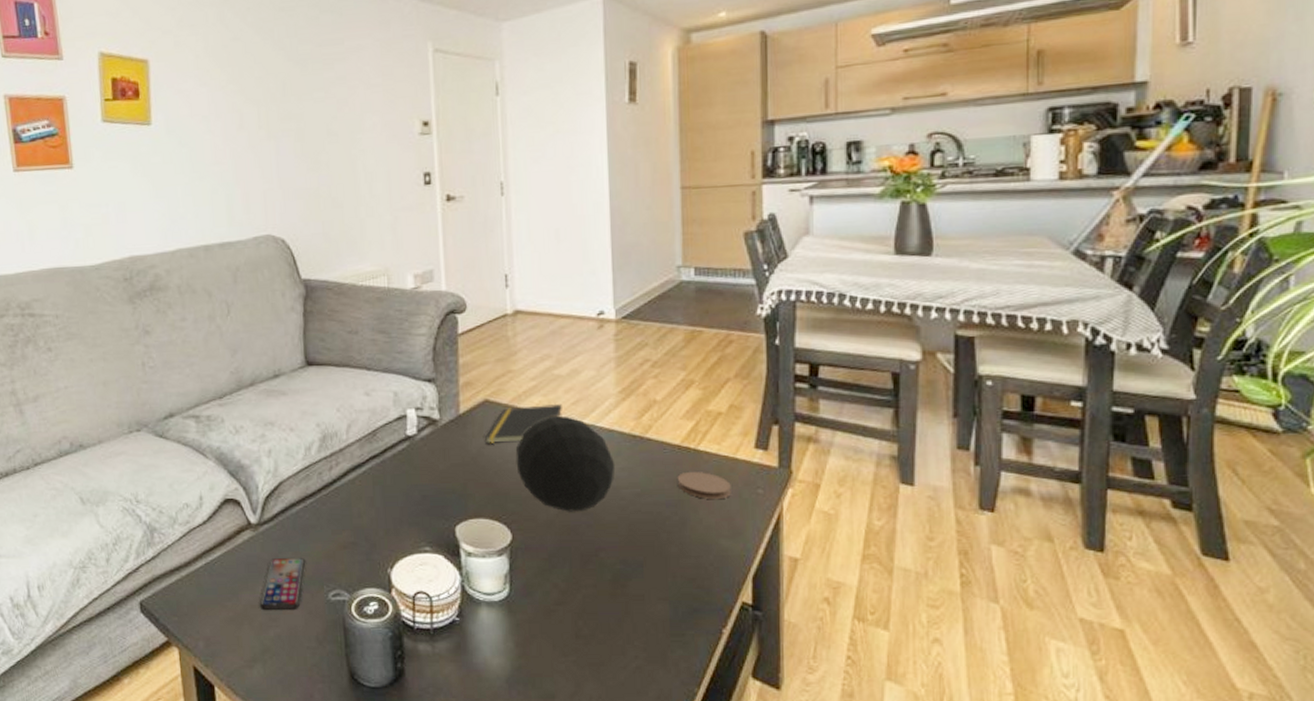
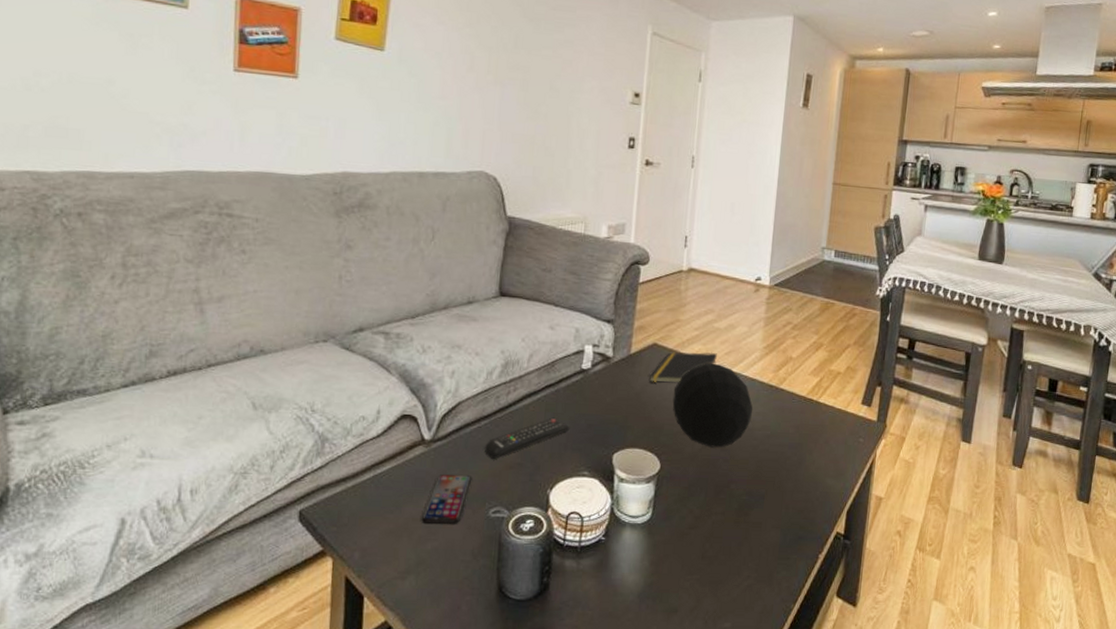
remote control: none [314,491,403,539] -> present [485,417,570,459]
coaster: present [677,471,731,499] -> none [799,419,840,444]

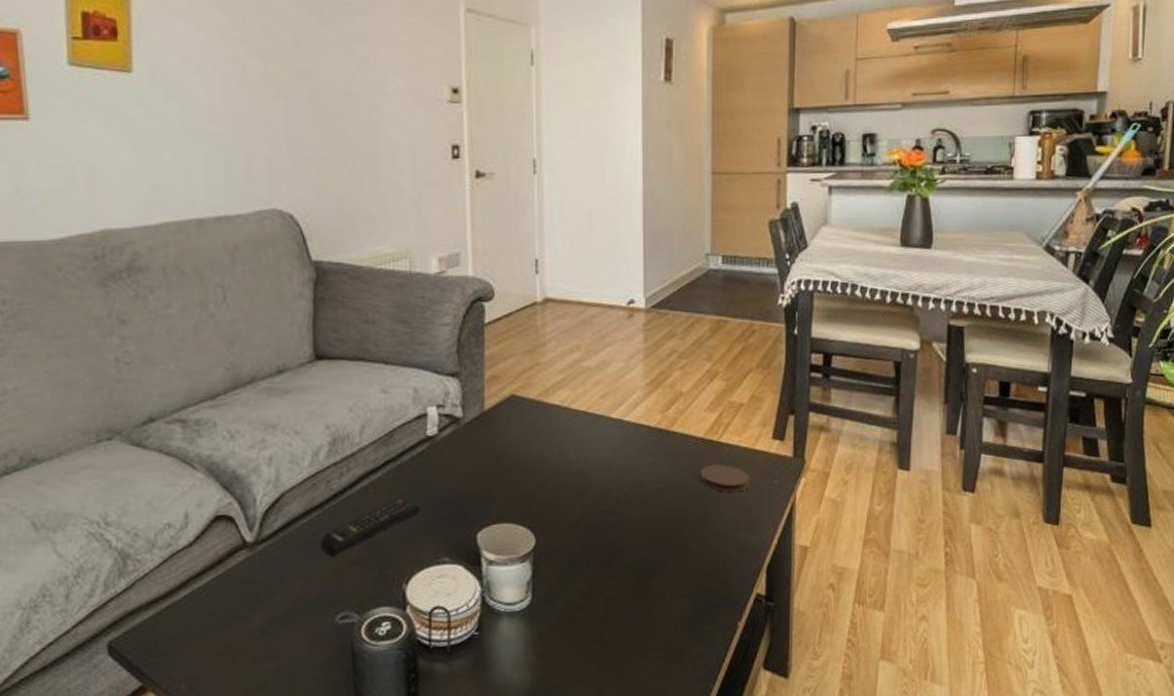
smartphone: present [421,474,472,525] -> none [254,577,311,642]
notepad: present [649,352,717,383] -> none [511,397,590,442]
decorative orb: present [672,364,753,448] -> none [541,411,641,512]
coaster: none [799,419,840,444] -> present [699,463,750,492]

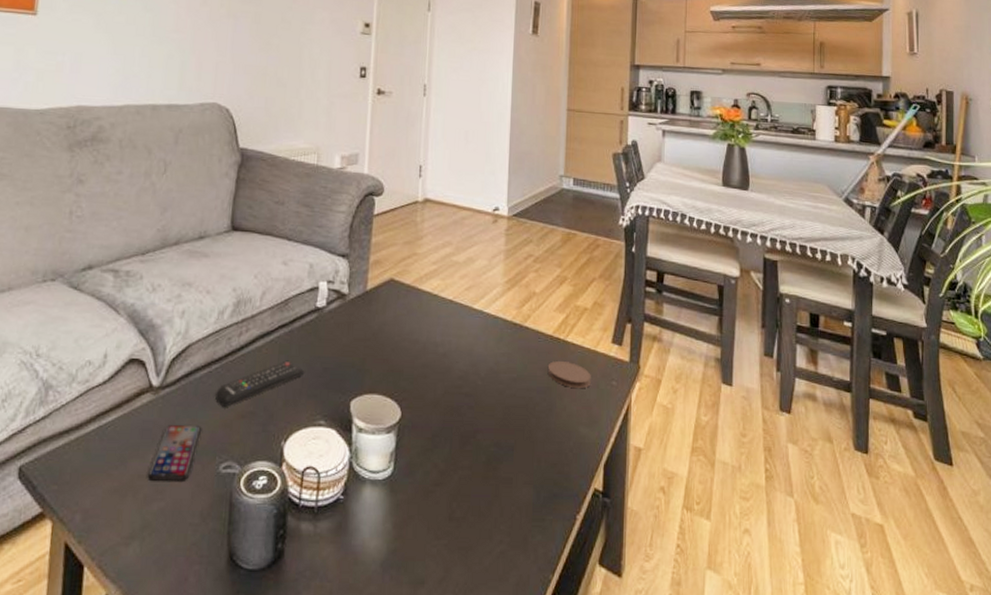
smartphone: none [254,577,311,642] -> present [147,424,202,483]

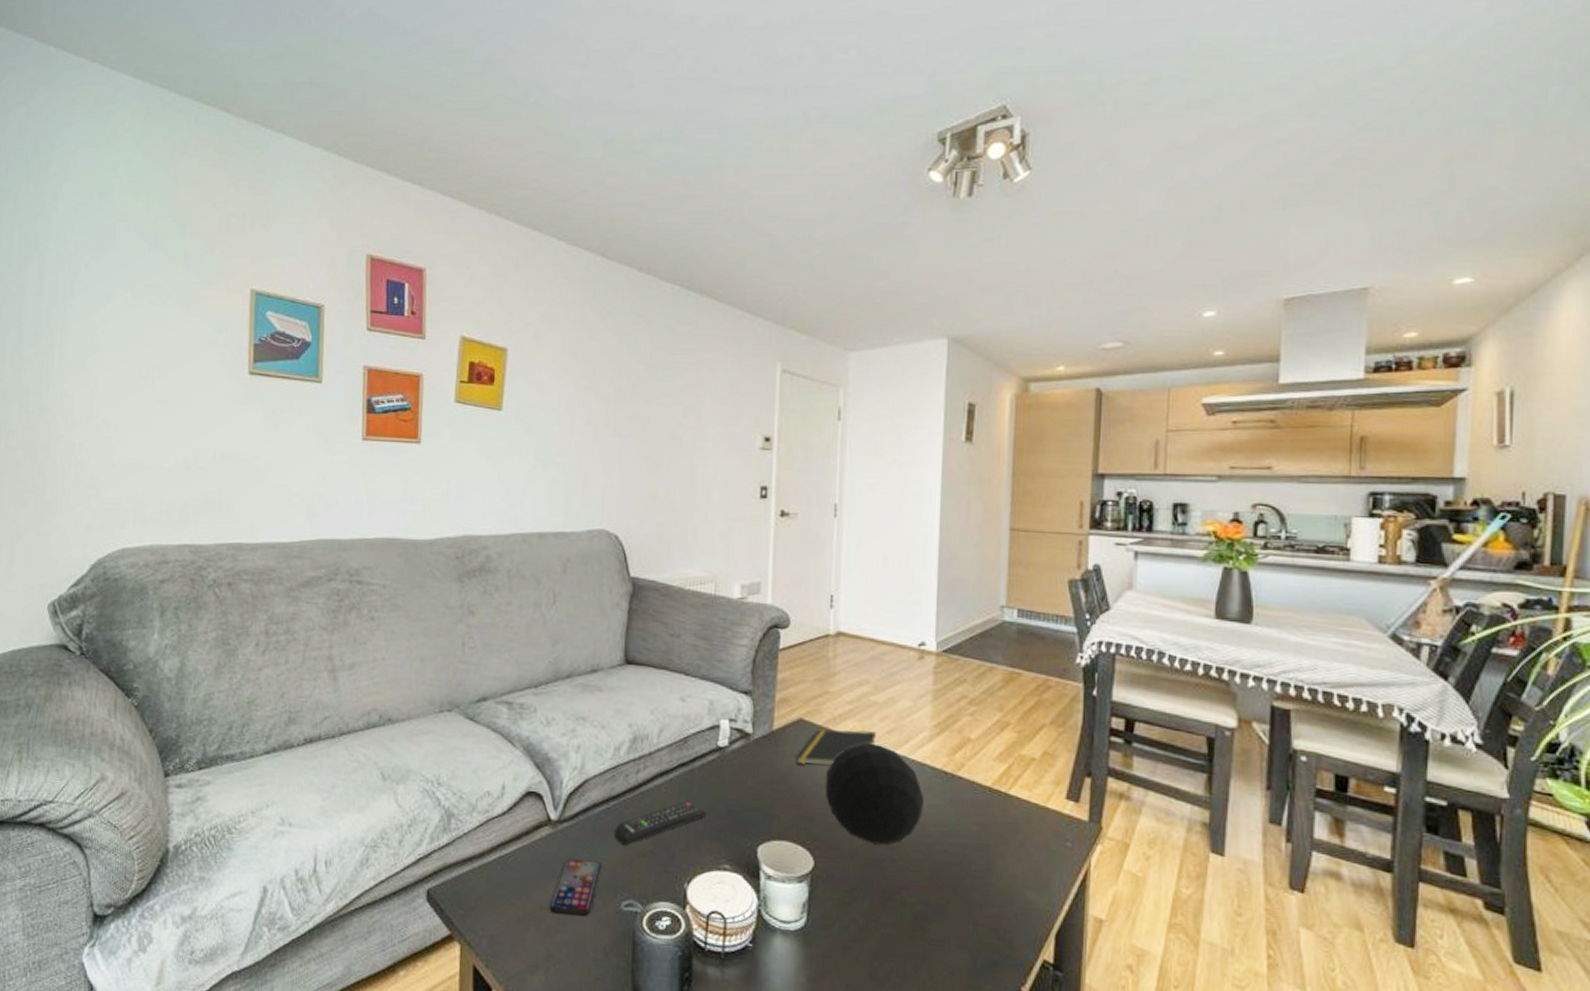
notepad: none [387,287,457,322] -> present [796,729,876,766]
decorative orb: none [412,300,497,393] -> present [825,744,925,846]
coaster: present [547,360,591,388] -> none [985,815,1040,848]

